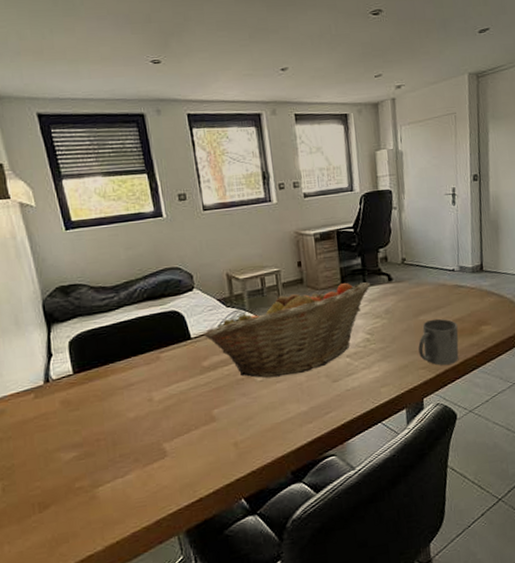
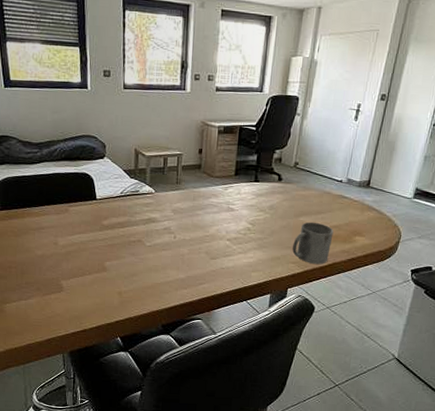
fruit basket: present [204,282,370,378] -> none [107,173,261,247]

